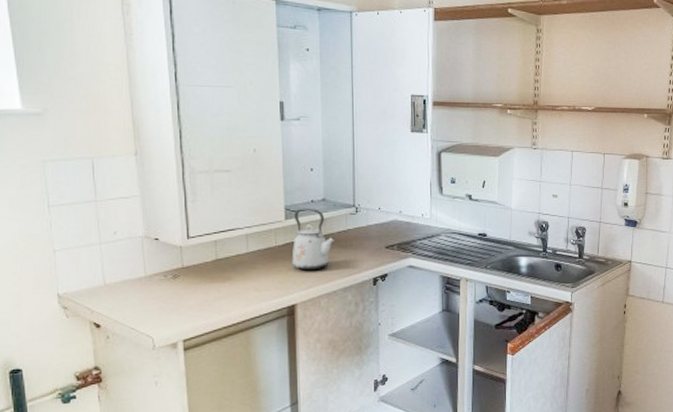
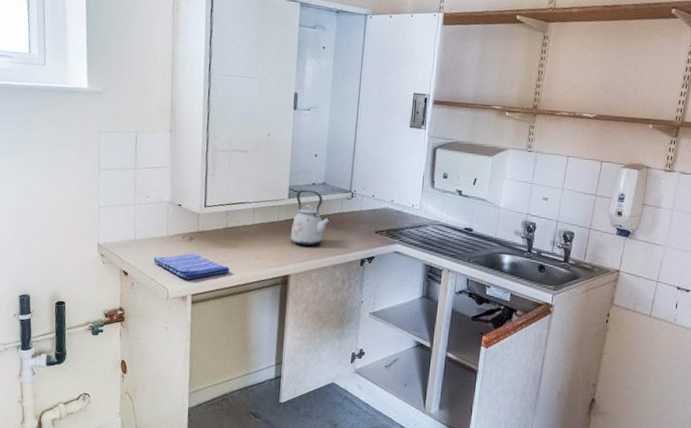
dish towel: none [131,293,225,323] -> present [153,253,230,280]

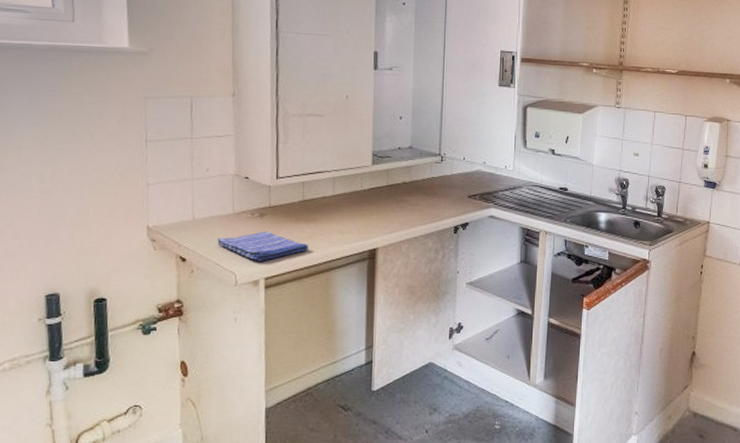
kettle: present [290,189,331,247] -> none [376,154,420,216]

